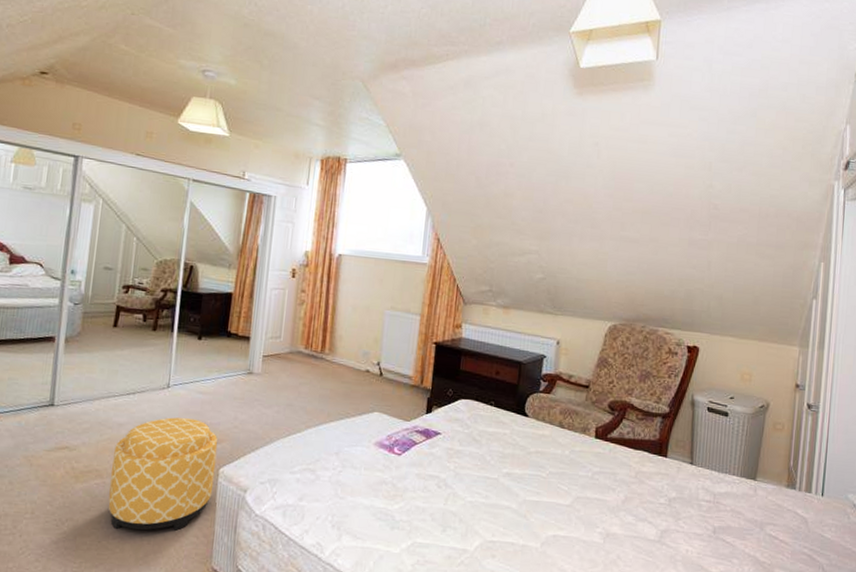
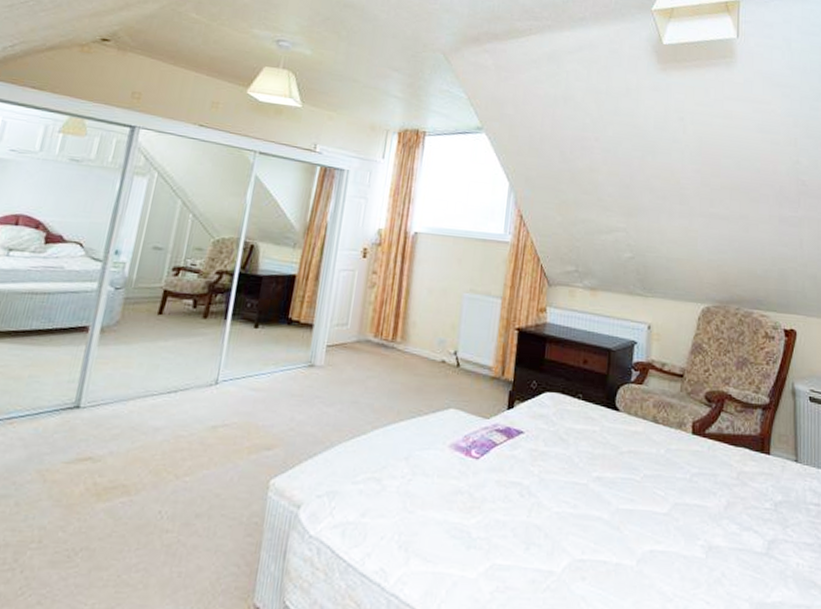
ottoman: present [108,417,218,531] -> none [133,419,270,560]

